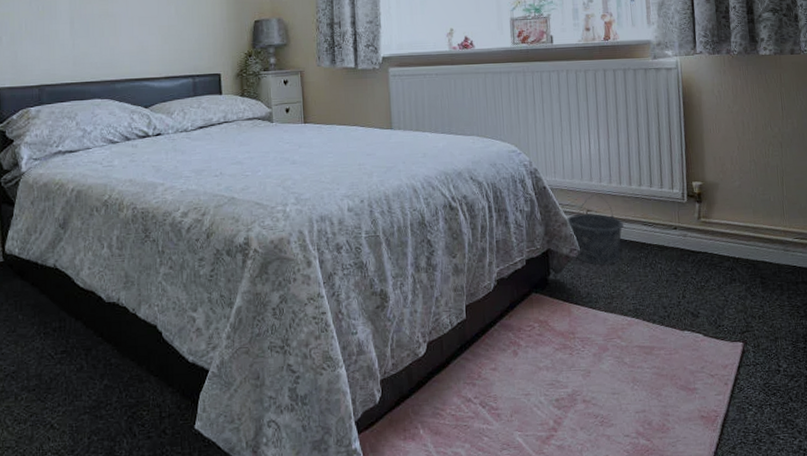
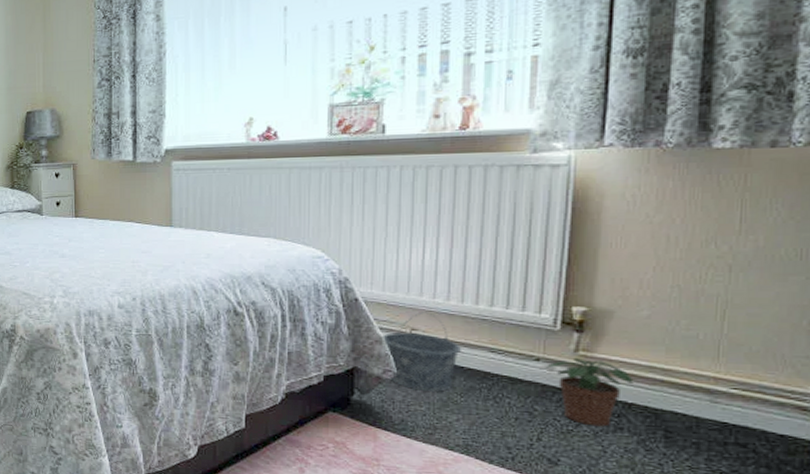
potted plant: none [681,224,737,280] -> present [545,358,634,427]

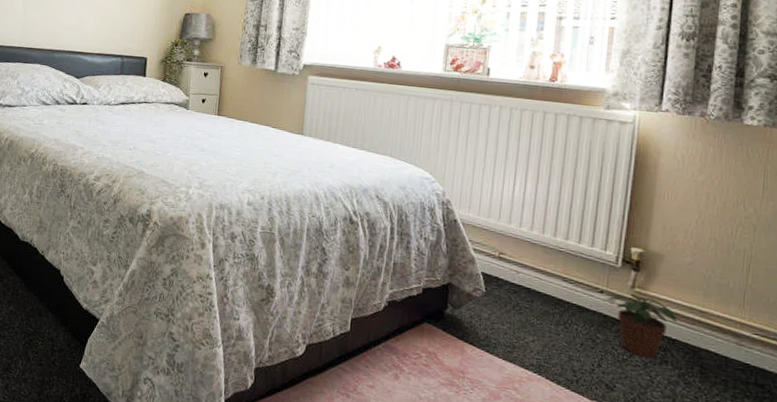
bucket: present [381,312,461,392] -> none [474,238,540,313]

